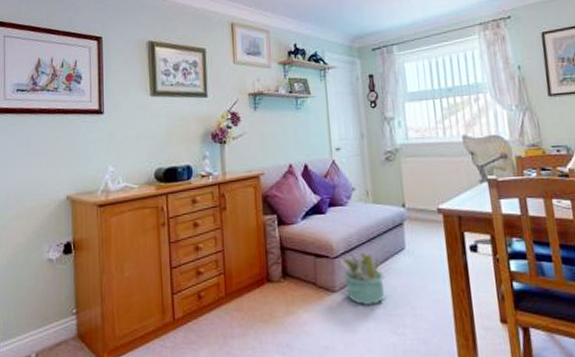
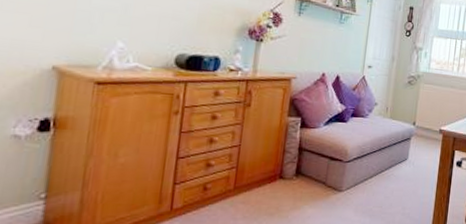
decorative plant: present [339,251,385,305] -> none [350,158,387,204]

